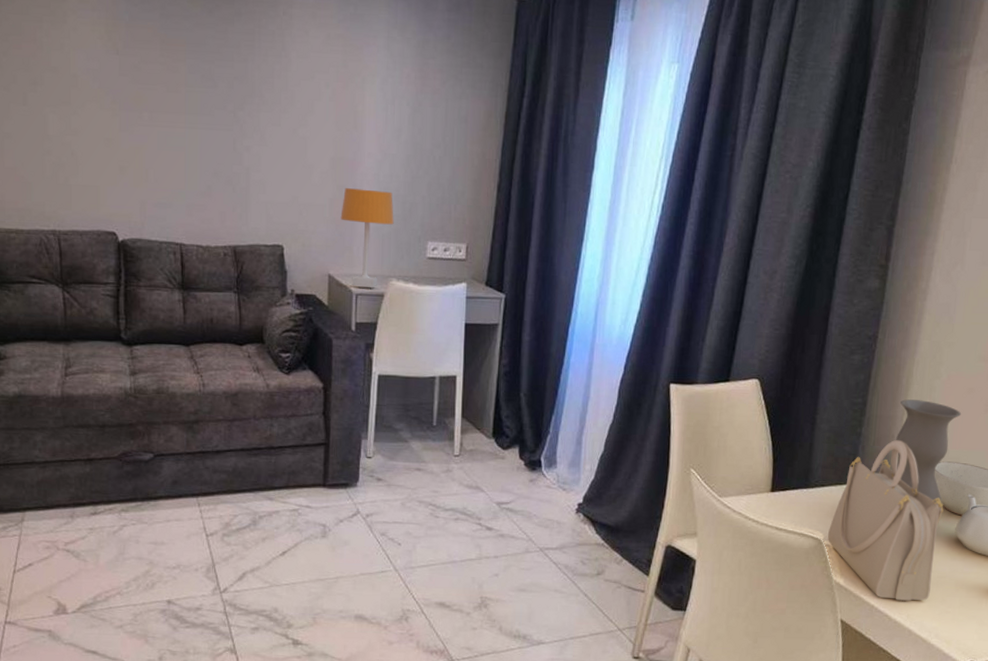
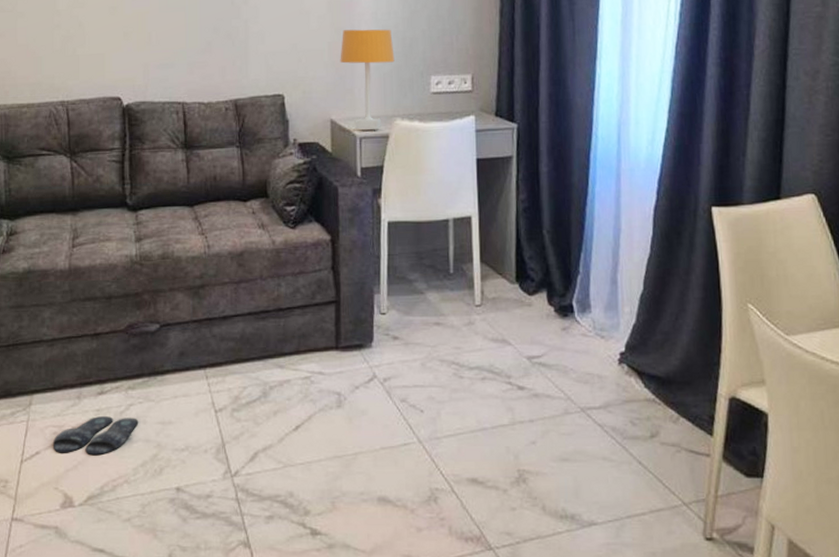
slippers: none [45,534,132,570] -> present [52,415,139,456]

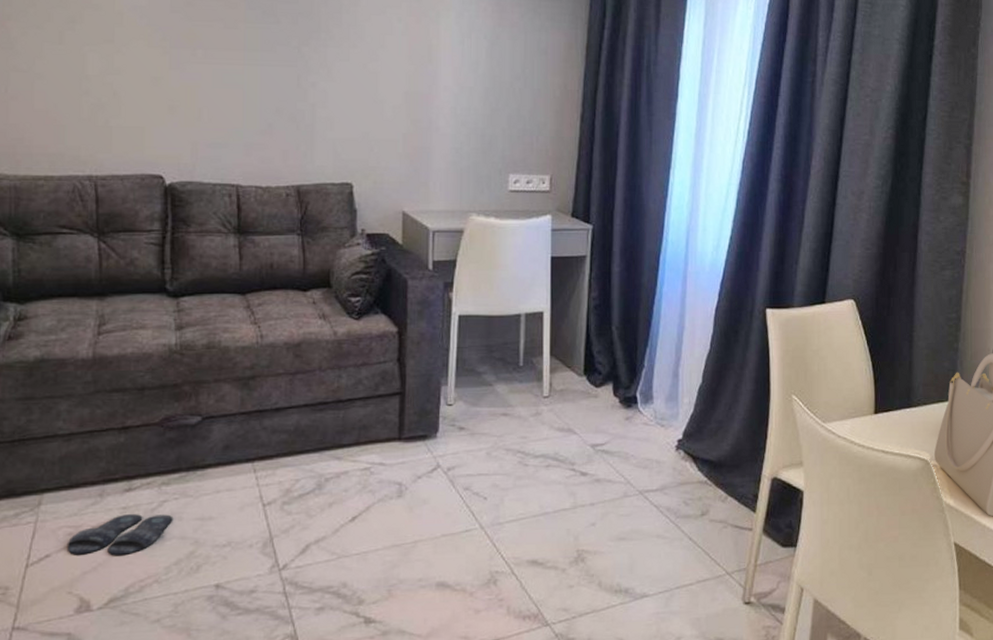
desk lamp: present [340,29,395,130] -> none [415,122,473,223]

